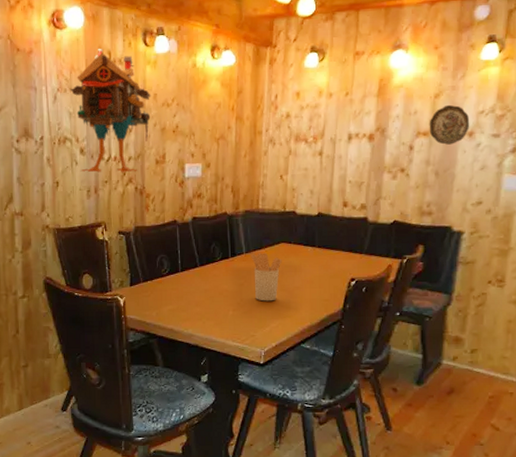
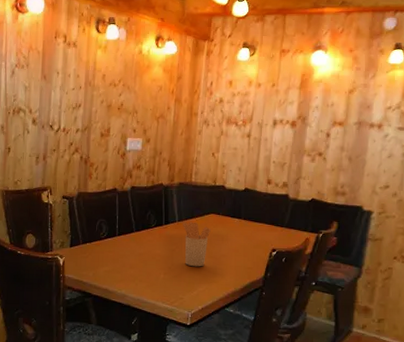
hut on chicken legs: present [70,49,151,173] -> none [27,32,100,143]
decorative plate: present [429,104,470,145] -> none [344,99,379,134]

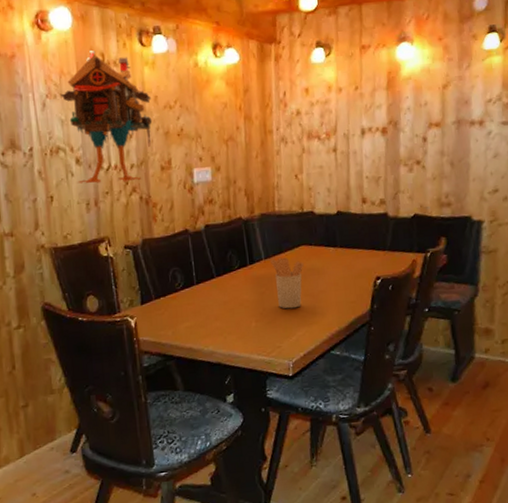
hut on chicken legs: none [27,32,100,143] -> present [60,50,153,184]

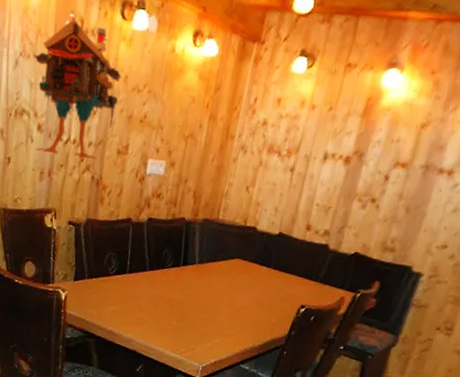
utensil holder: present [269,257,304,309] -> none [201,264,235,317]

